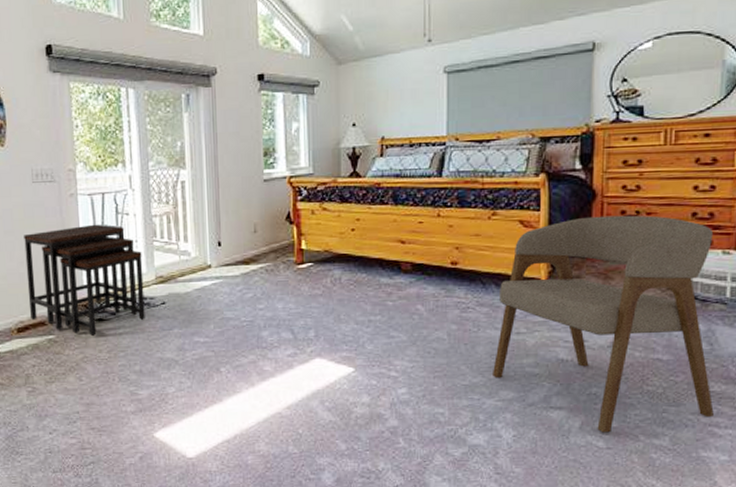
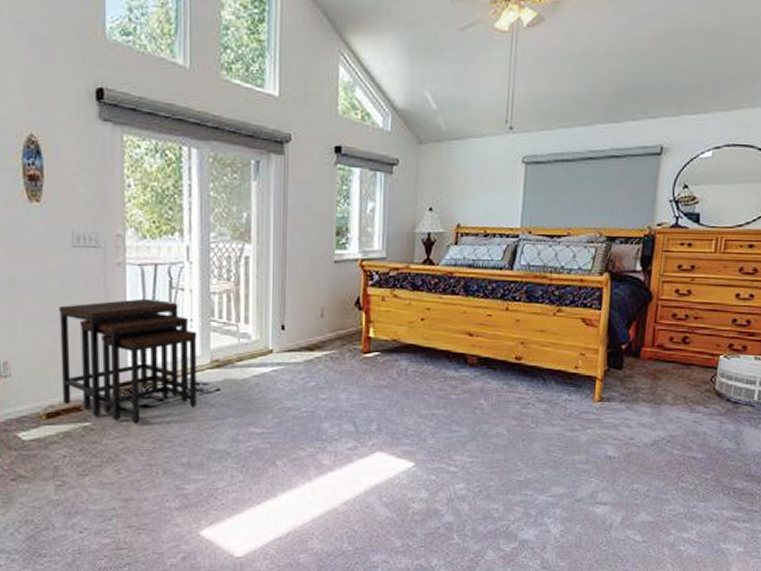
armchair: present [493,215,714,433] -> none [546,318,749,527]

